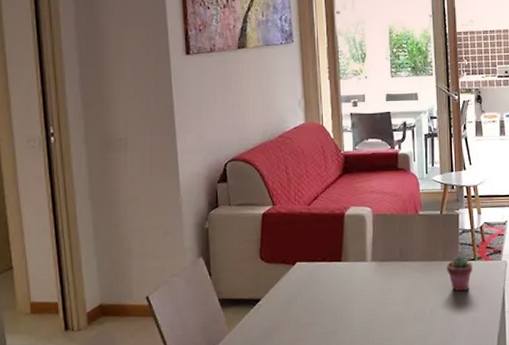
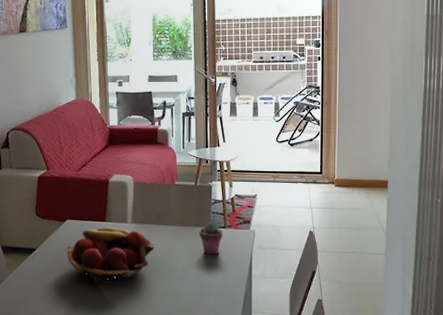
fruit basket: none [297,267,398,335] -> present [67,227,154,284]

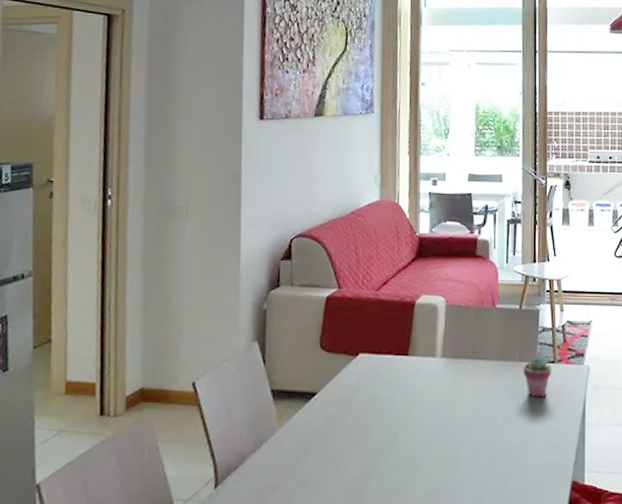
fruit basket: present [67,227,154,284] -> none [357,362,468,439]

